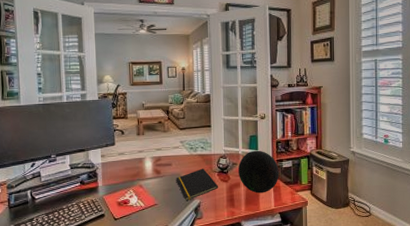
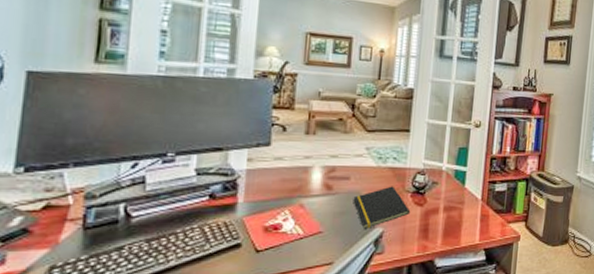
decorative orb: present [237,150,279,193] -> none [438,167,490,223]

